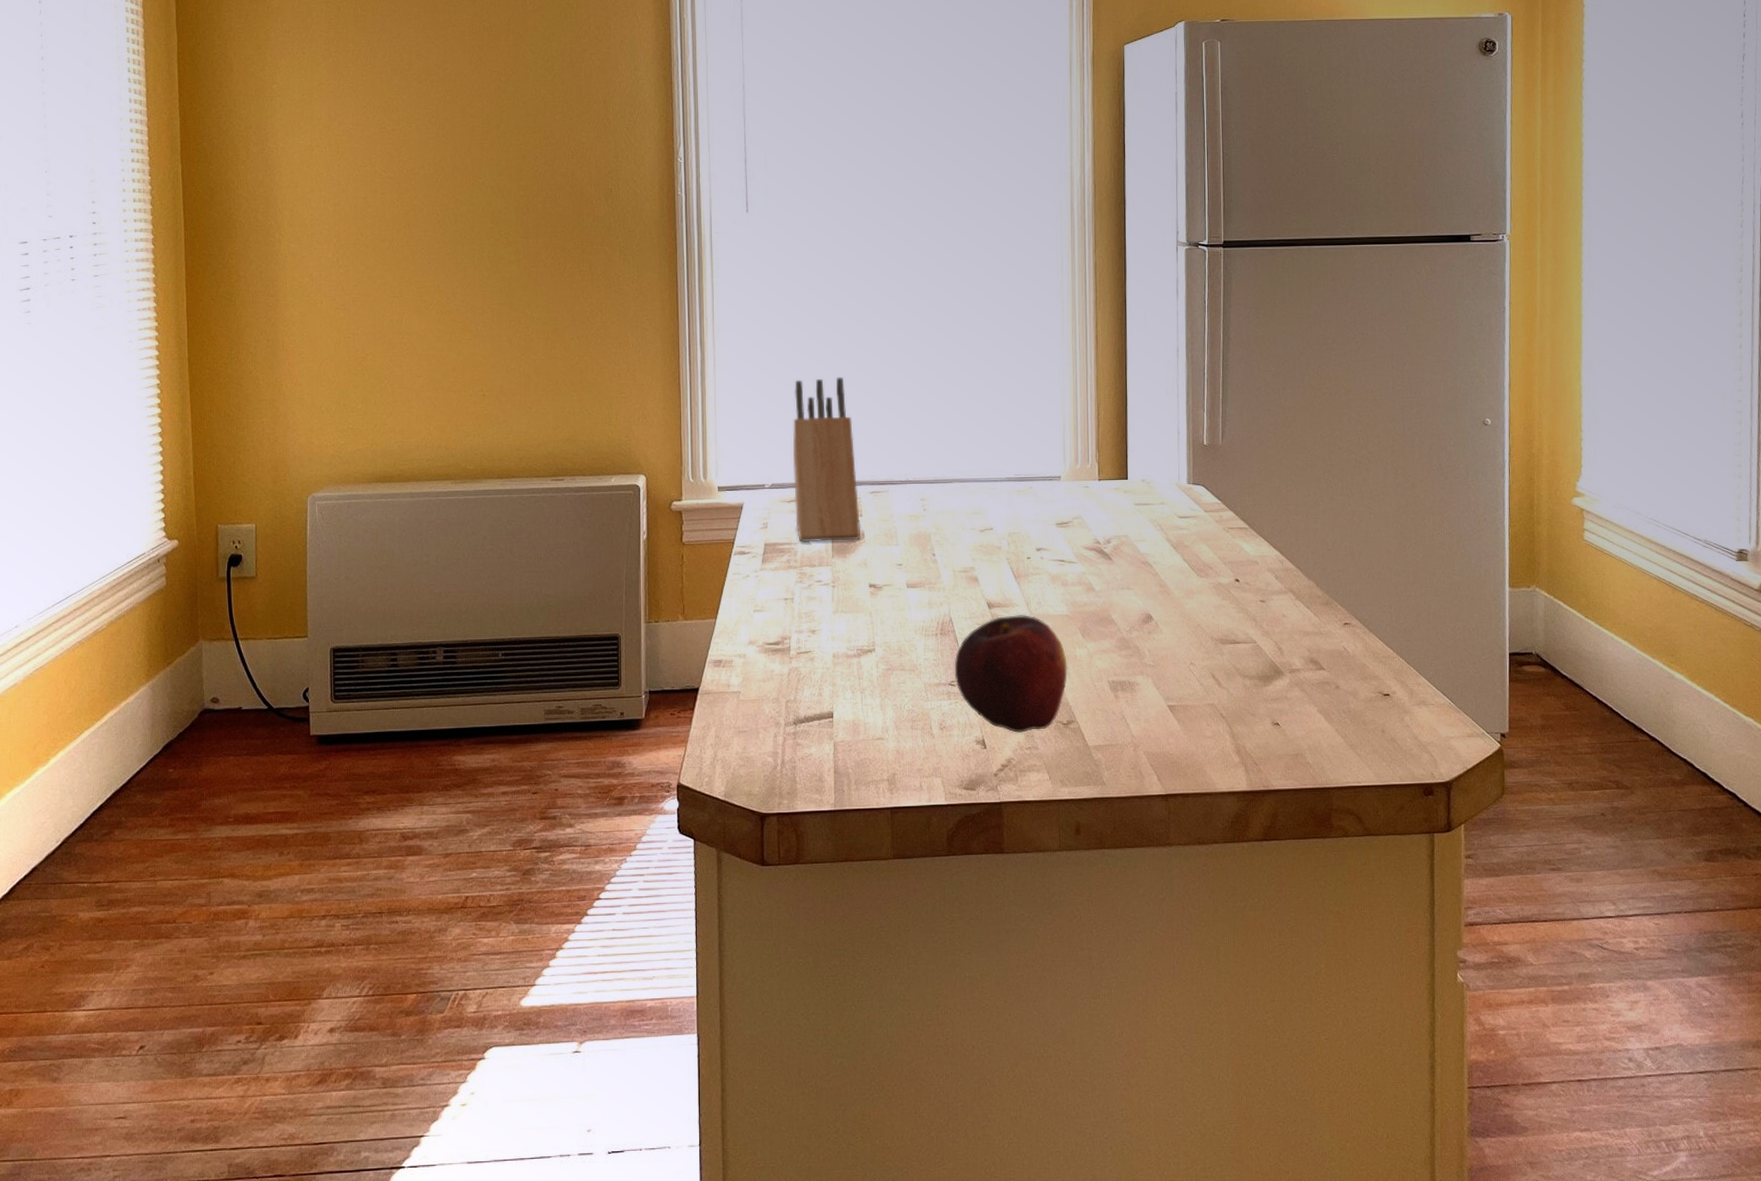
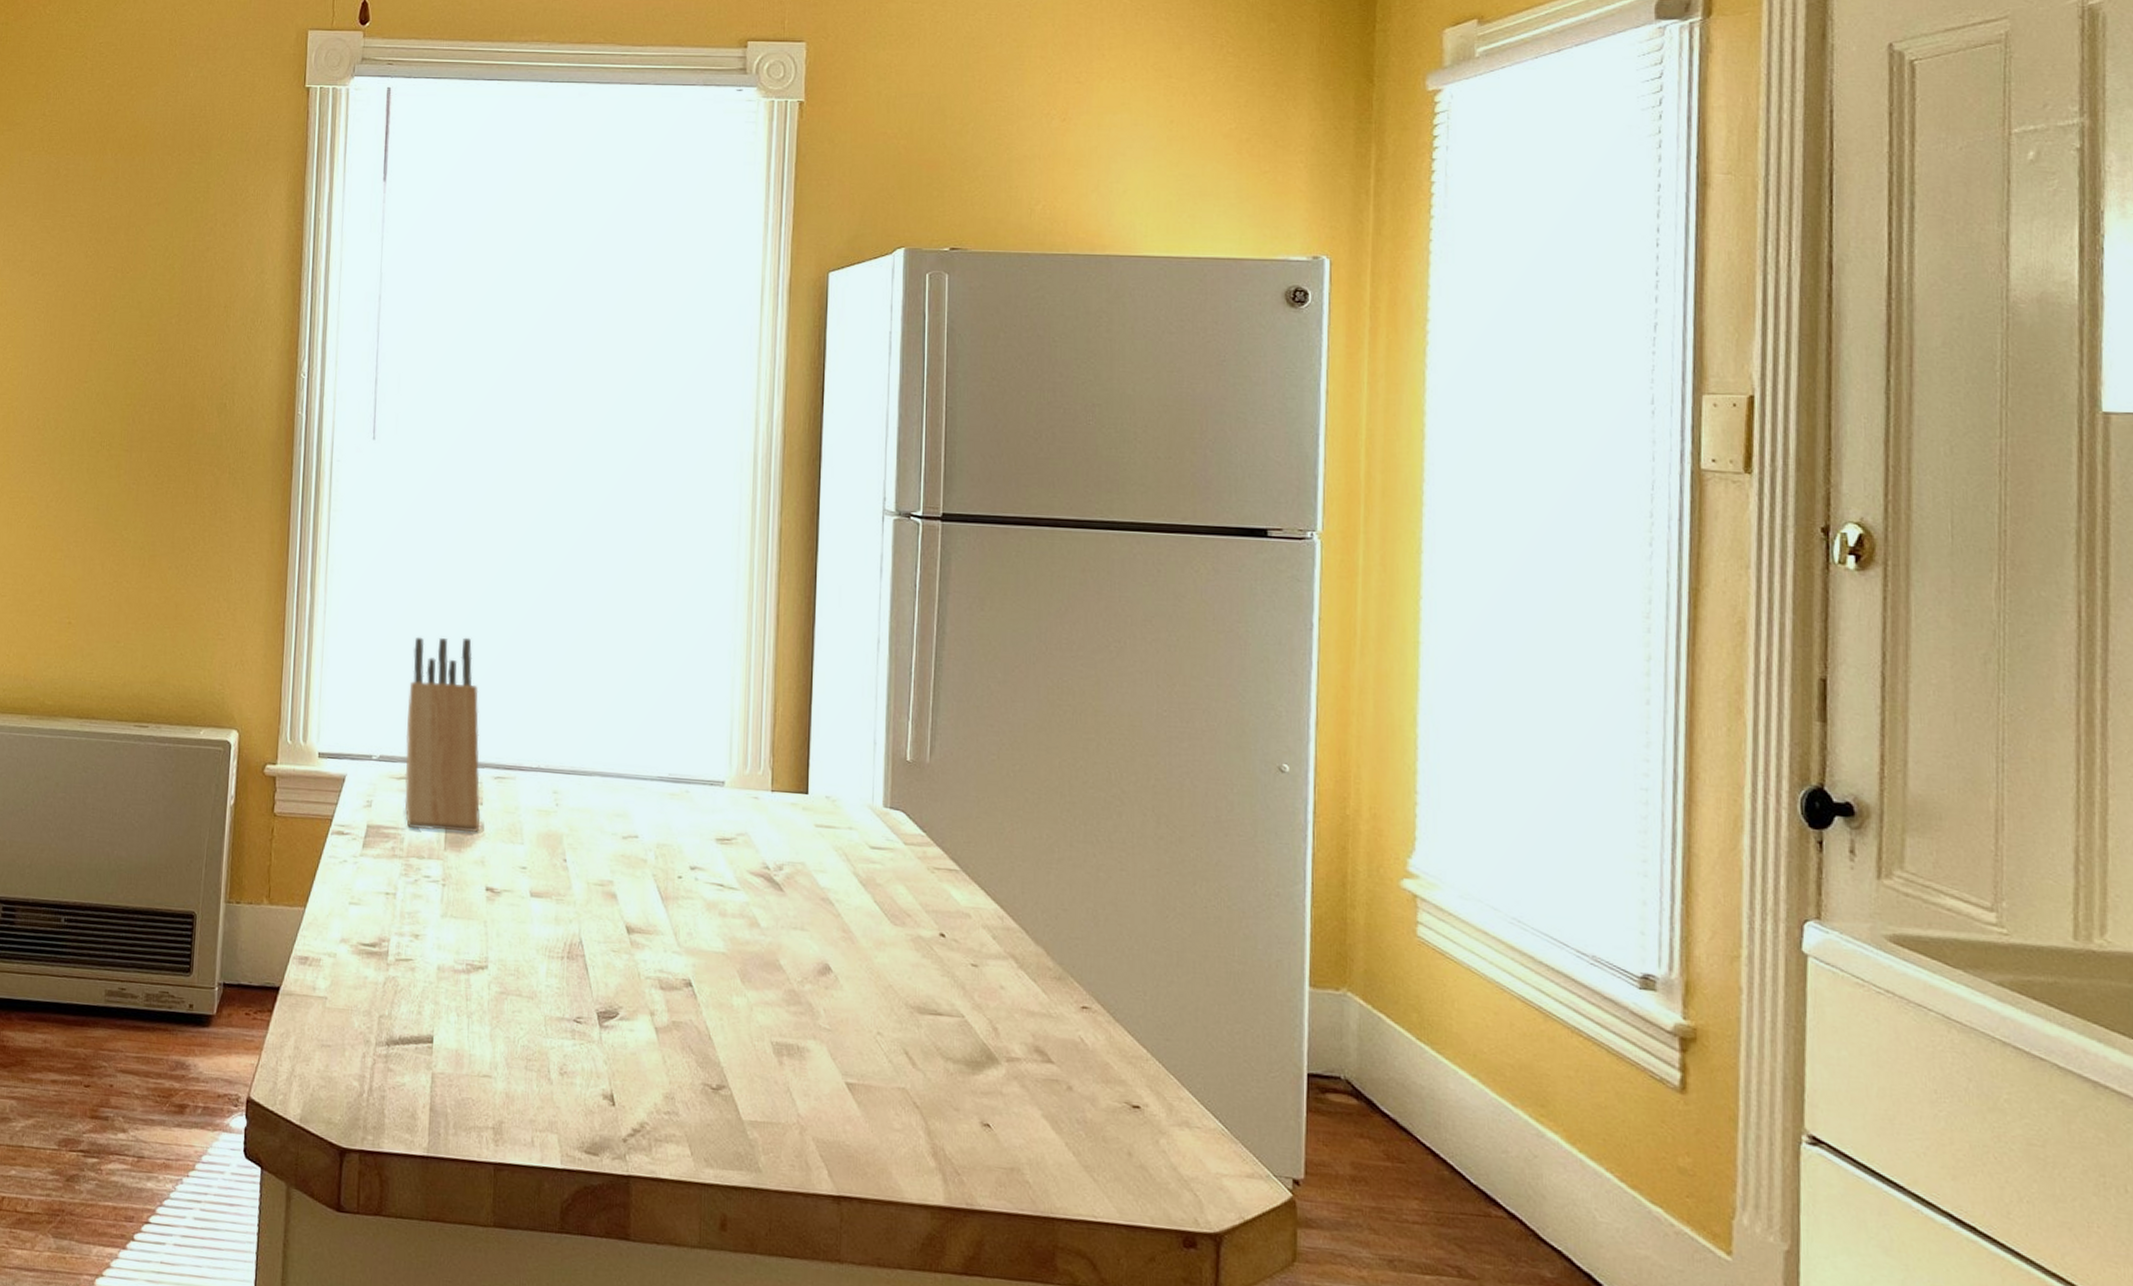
fruit: present [954,615,1068,733] -> none [581,944,721,1092]

